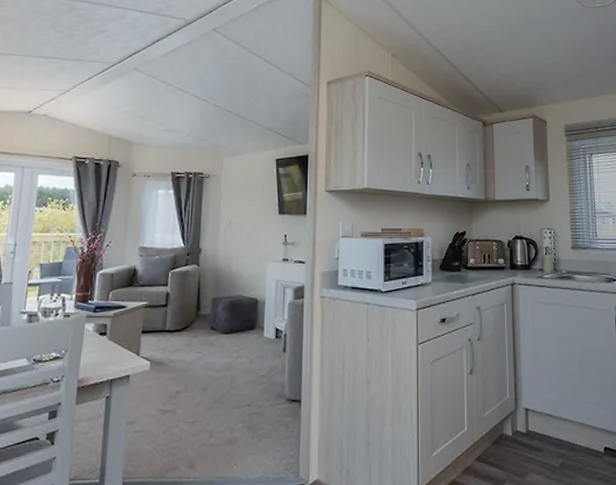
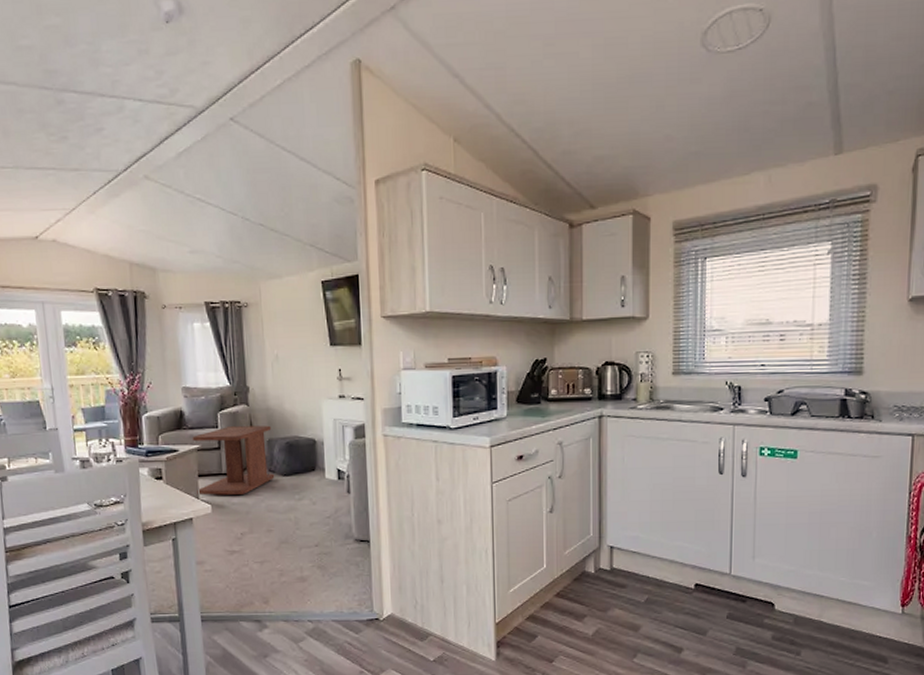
side table: none [138,285,218,352] -> present [192,425,275,495]

